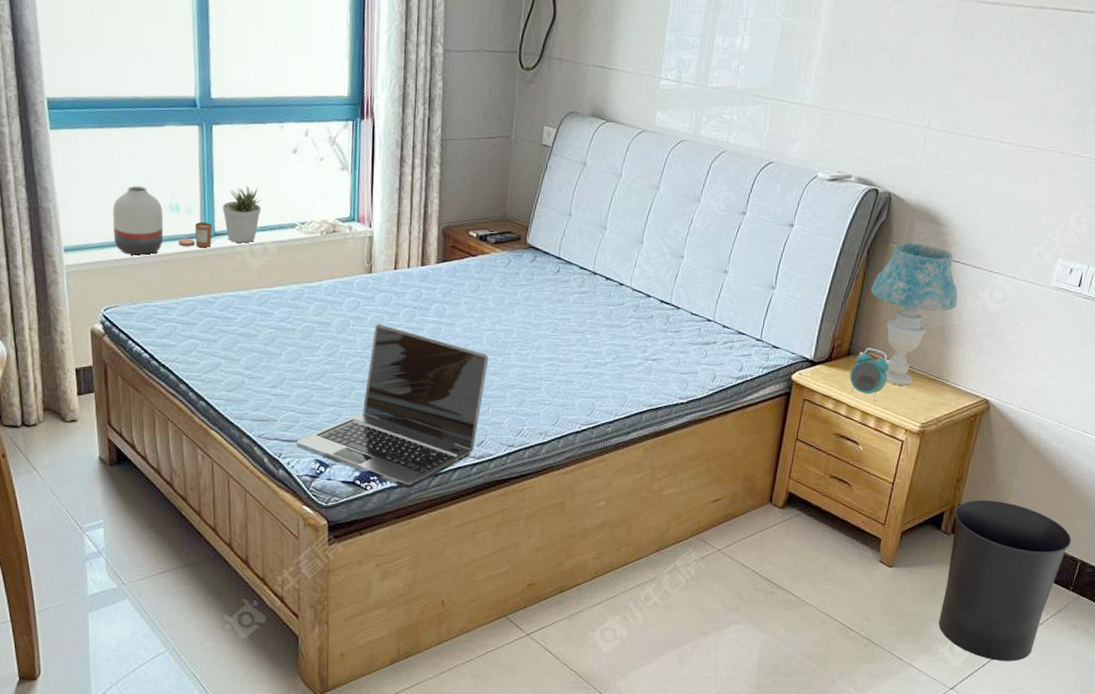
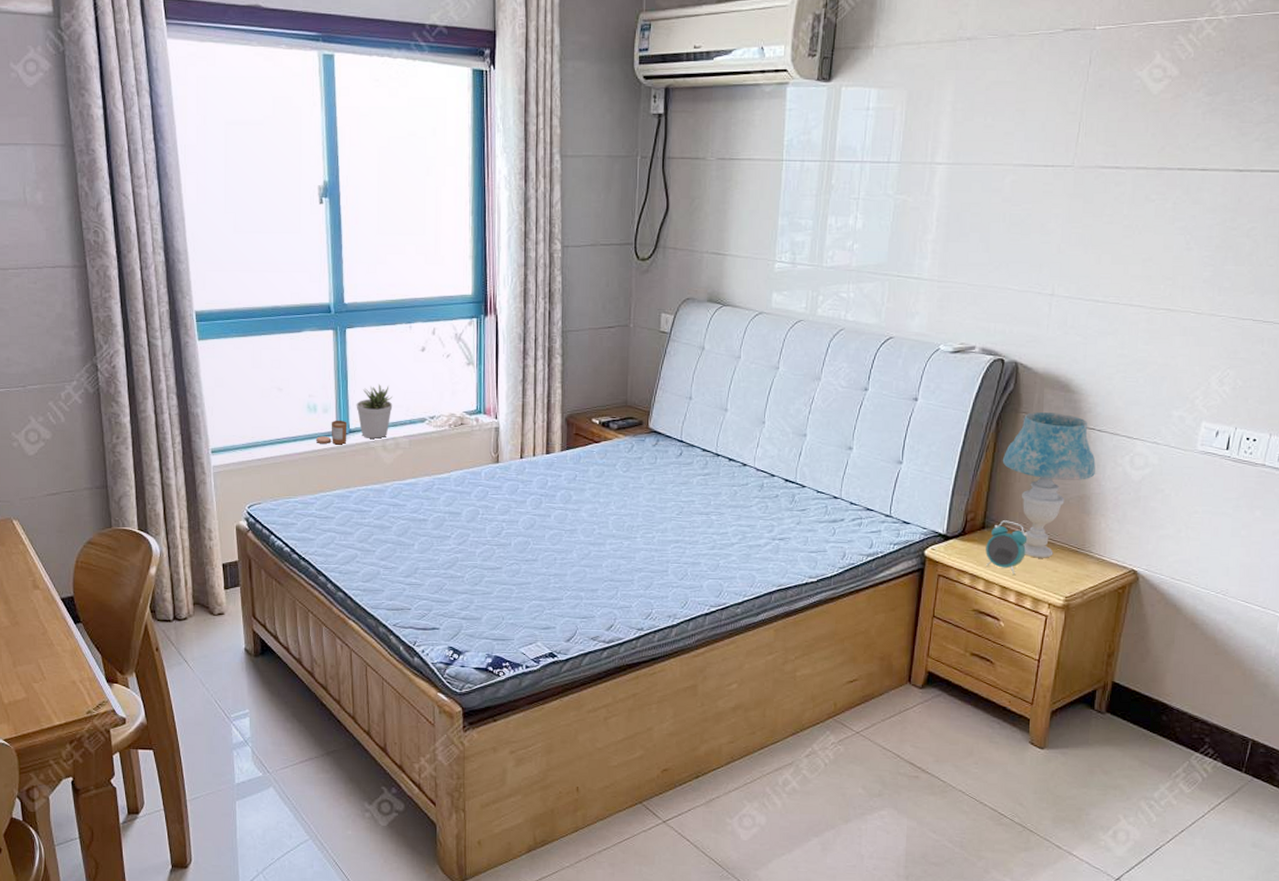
vase: present [112,185,164,256] -> none [255,388,302,454]
laptop: present [296,323,489,489] -> none [430,511,615,675]
waste bin: present [938,499,1071,661] -> none [1098,676,1239,850]

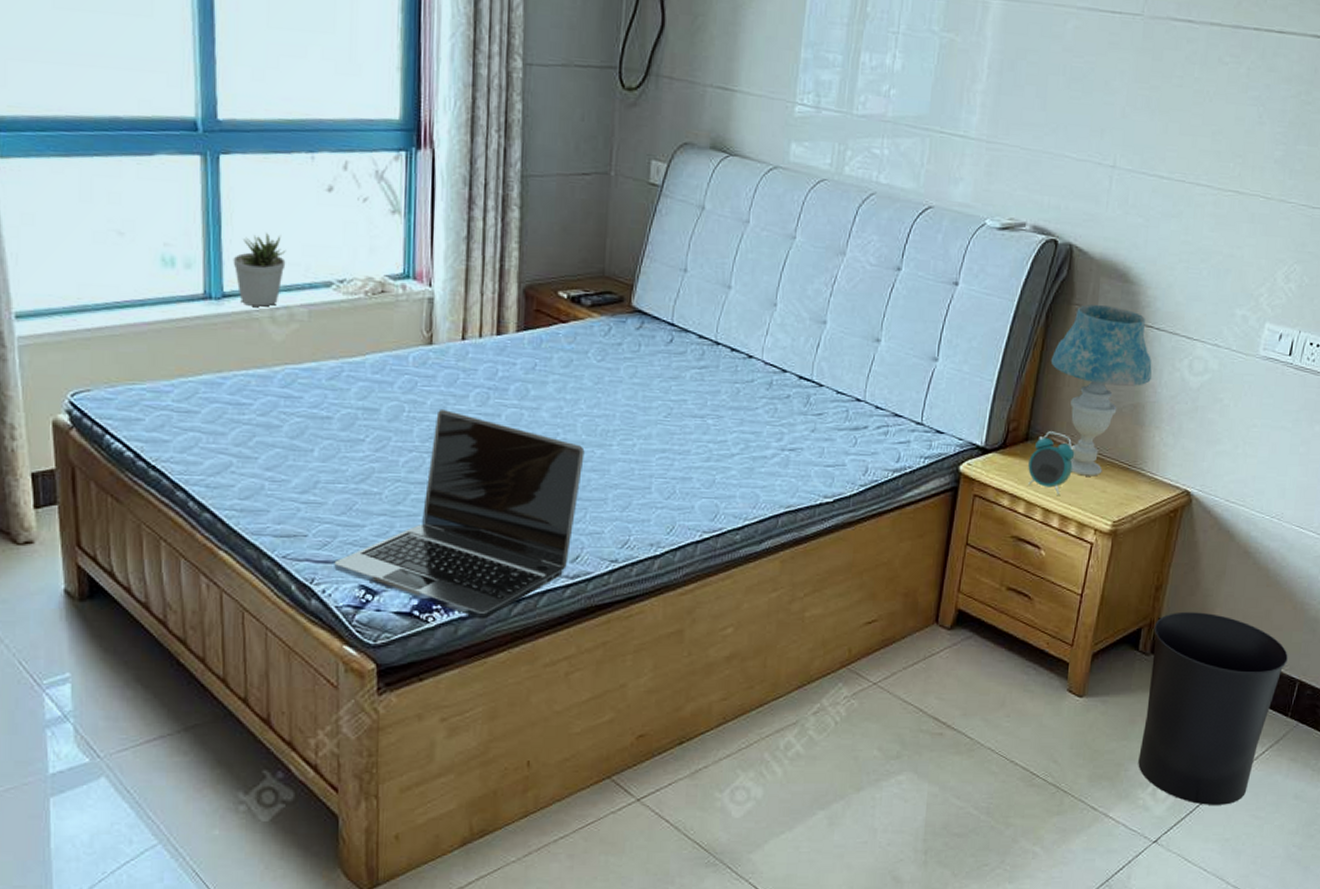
candle: present [315,420,347,445] -> none [172,279,220,314]
laptop: none [430,511,615,675] -> present [334,408,585,620]
waste bin: none [1098,676,1239,850] -> present [1138,611,1288,805]

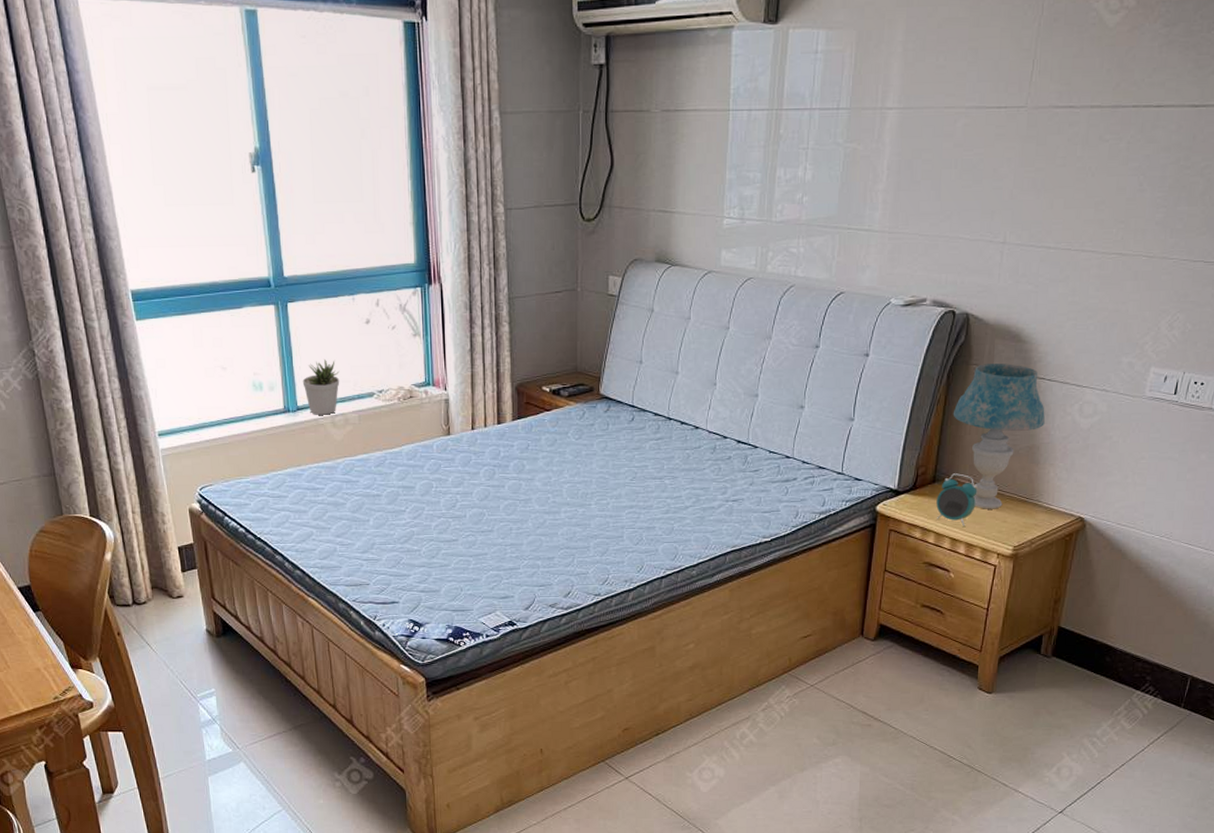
laptop: present [334,408,585,620] -> none [390,483,570,643]
waste bin: present [1138,611,1288,805] -> none [1043,620,1180,782]

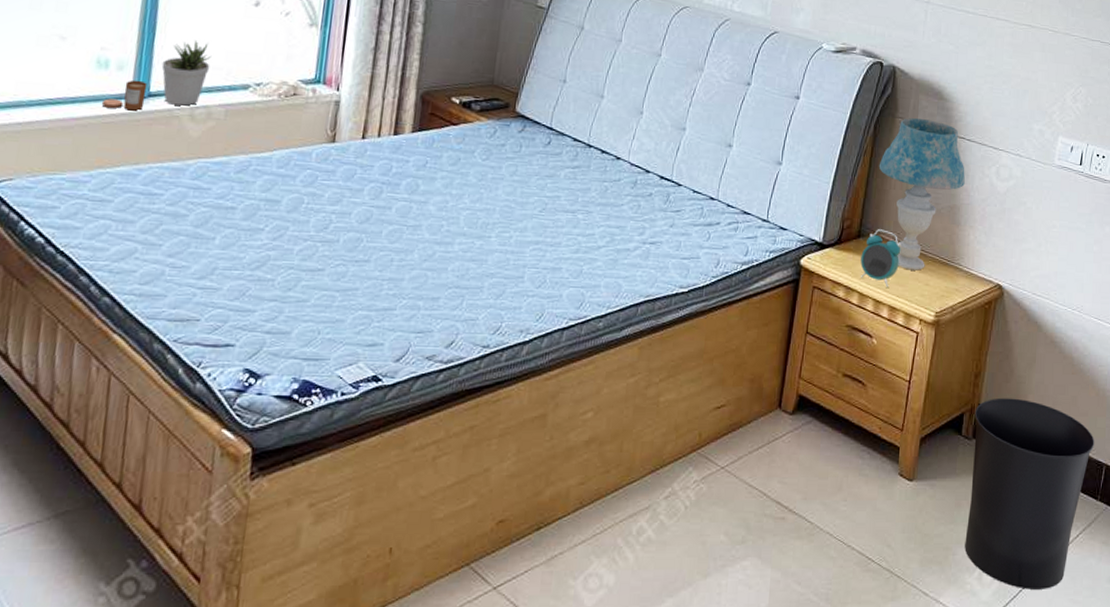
candle: none [263,397,296,423] -> present [101,80,148,111]
waste bin: none [1043,620,1180,782] -> present [965,397,1094,590]

